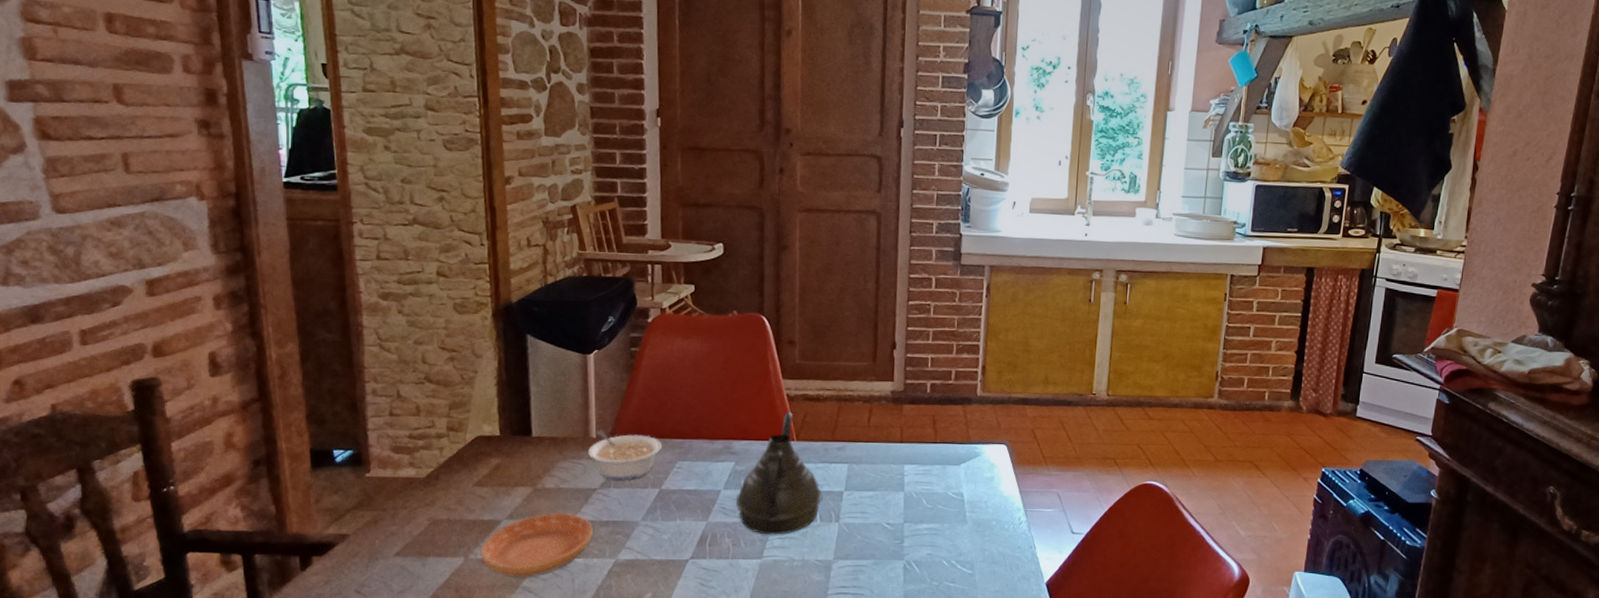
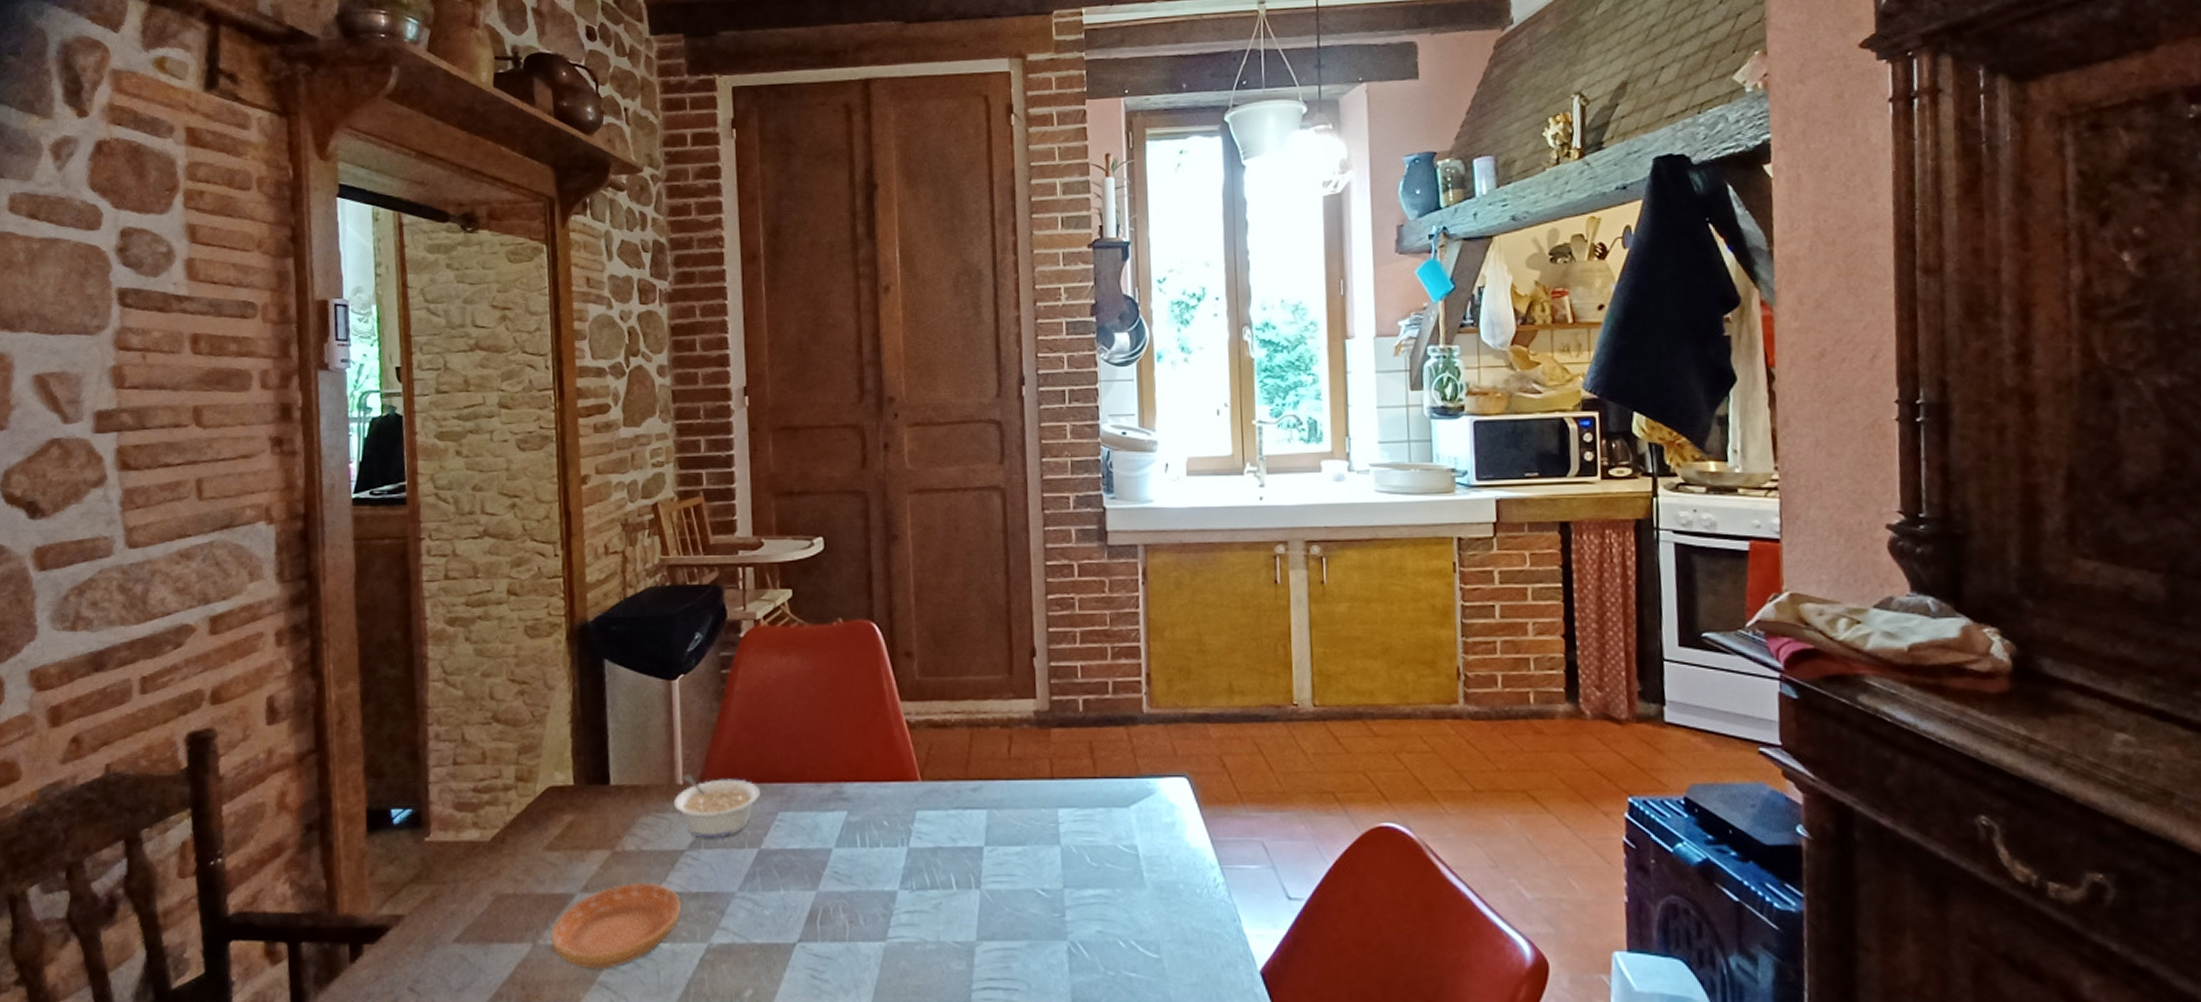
teapot: present [735,411,823,535] -> none [850,742,958,908]

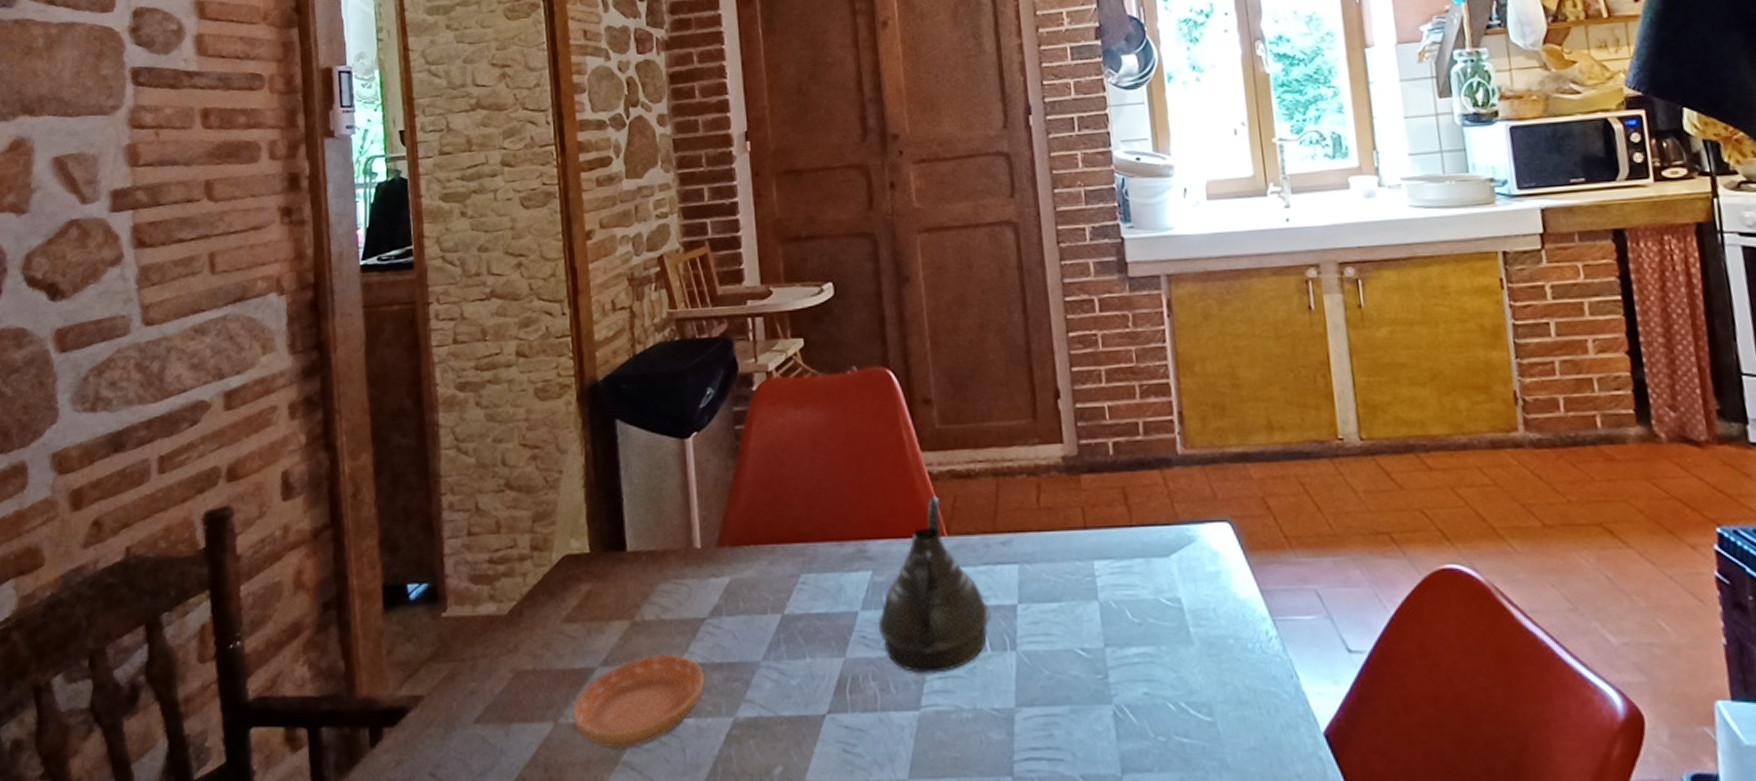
legume: present [674,774,761,839] -> none [693,537,782,605]
teapot: none [850,742,958,908] -> present [878,495,991,674]

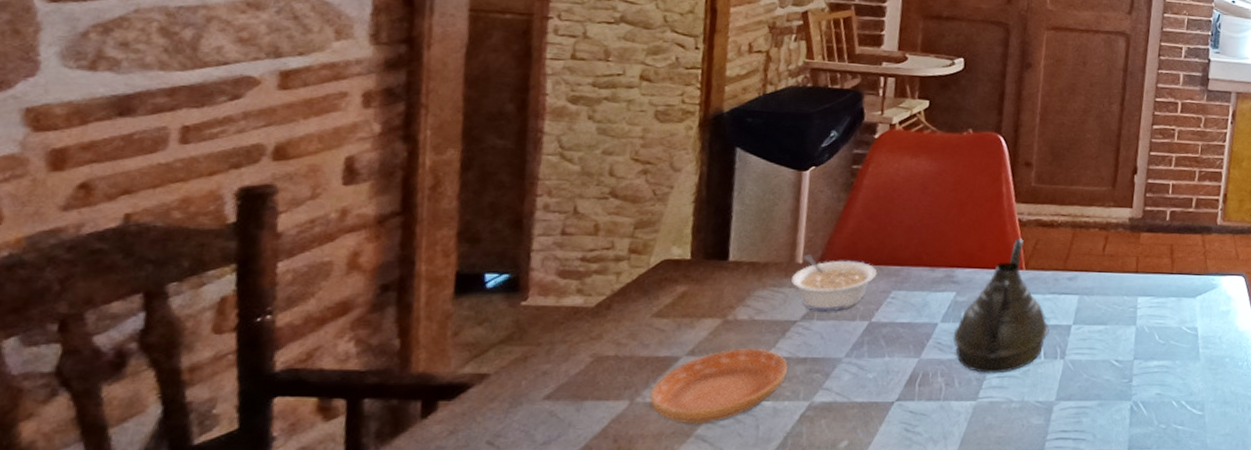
legume: none [693,537,782,605] -> present [791,254,878,312]

